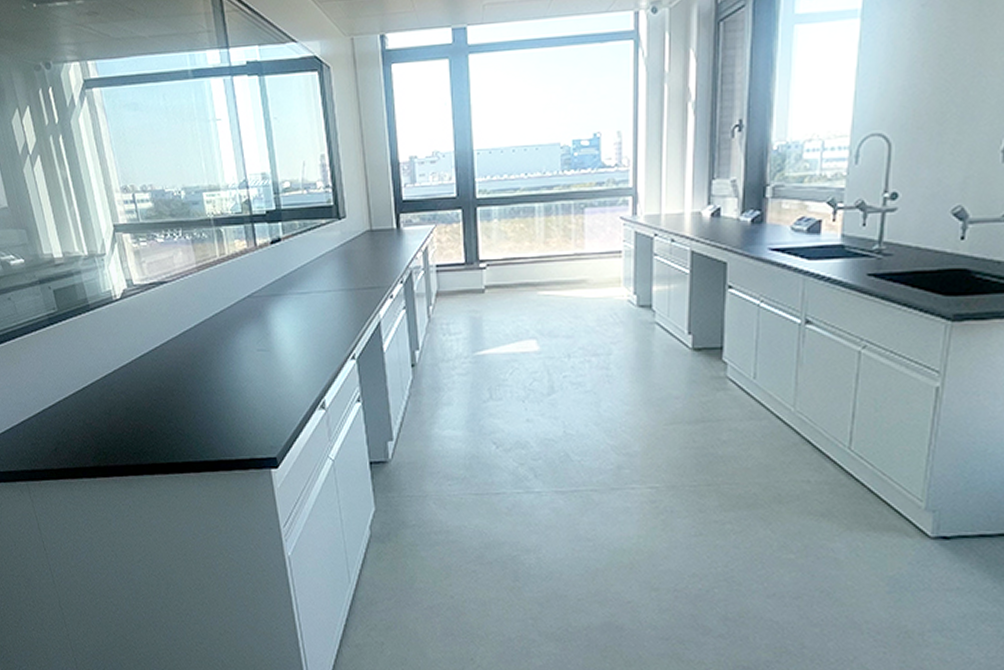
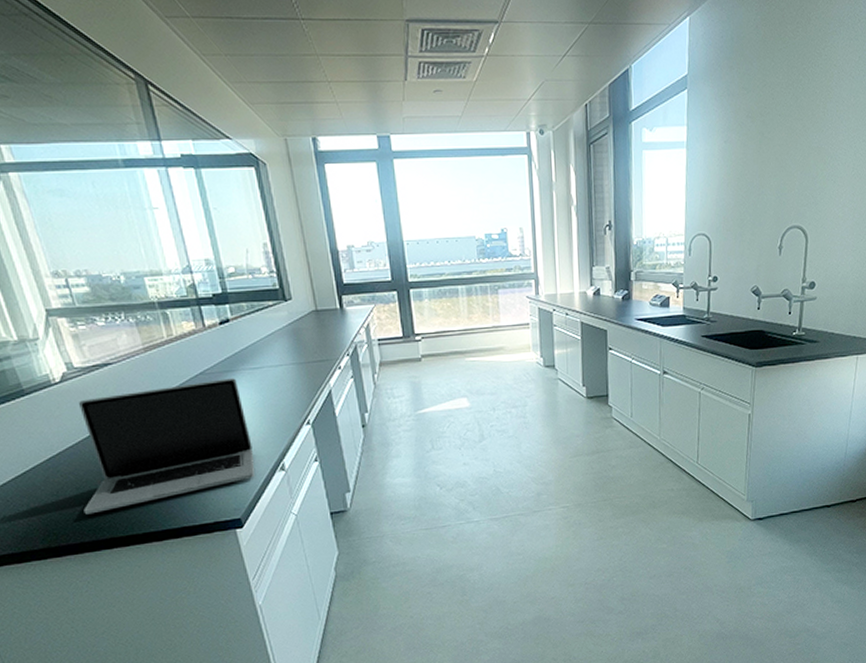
laptop: none [131,303,294,437] -> present [79,378,255,515]

